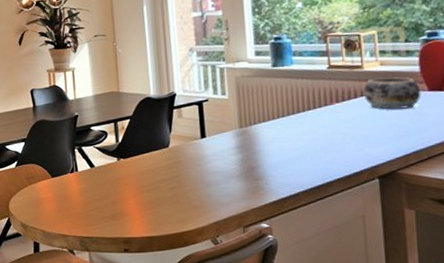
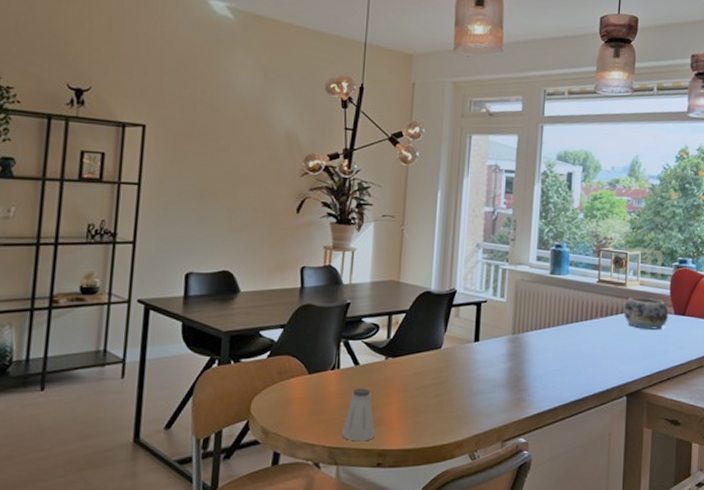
saltshaker: none [88,186,119,232] -> present [341,388,375,442]

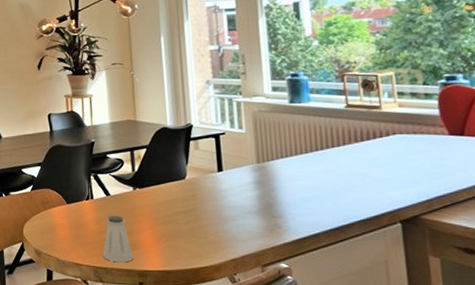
decorative bowl: present [623,297,669,329] -> none [382,119,442,152]

